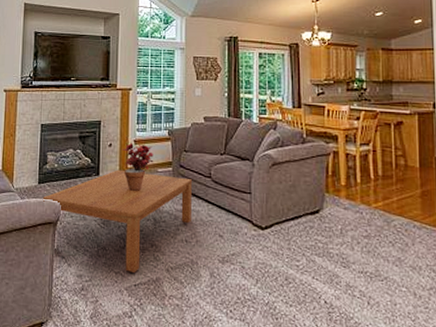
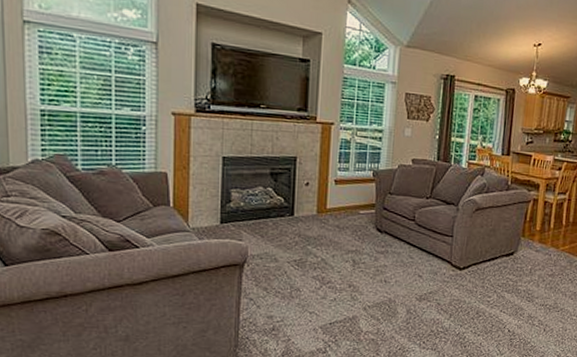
coffee table: present [42,169,193,273] -> none [225,210,396,312]
potted plant: present [121,143,154,191] -> none [320,183,356,233]

